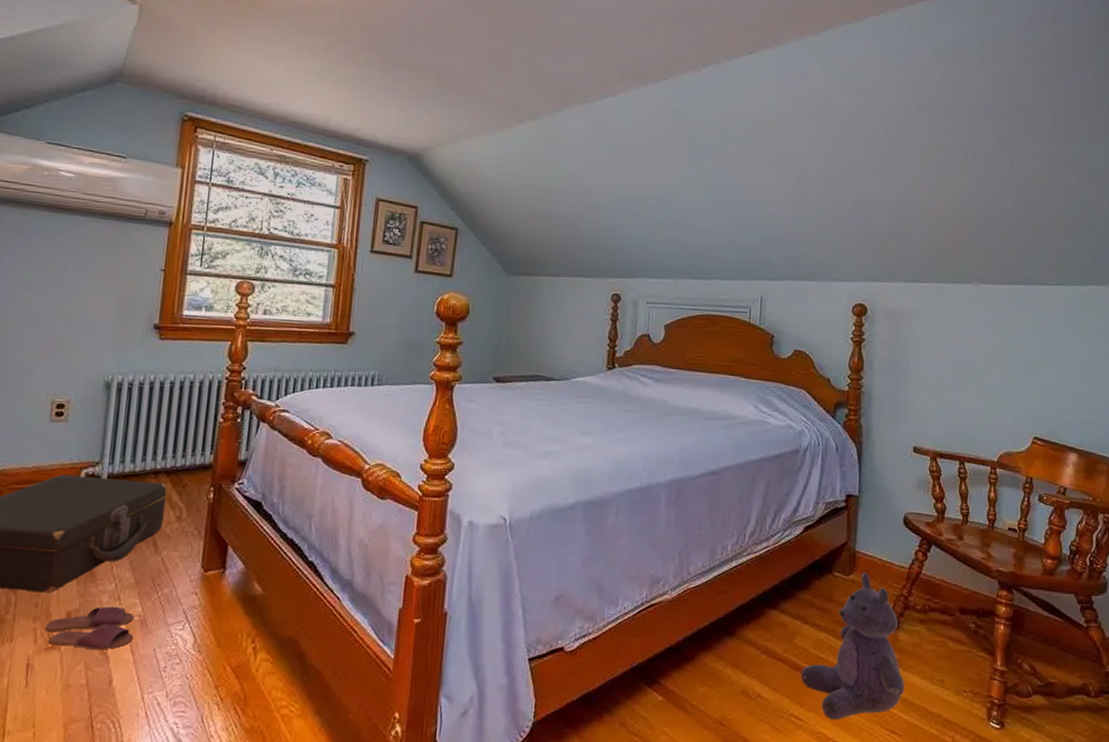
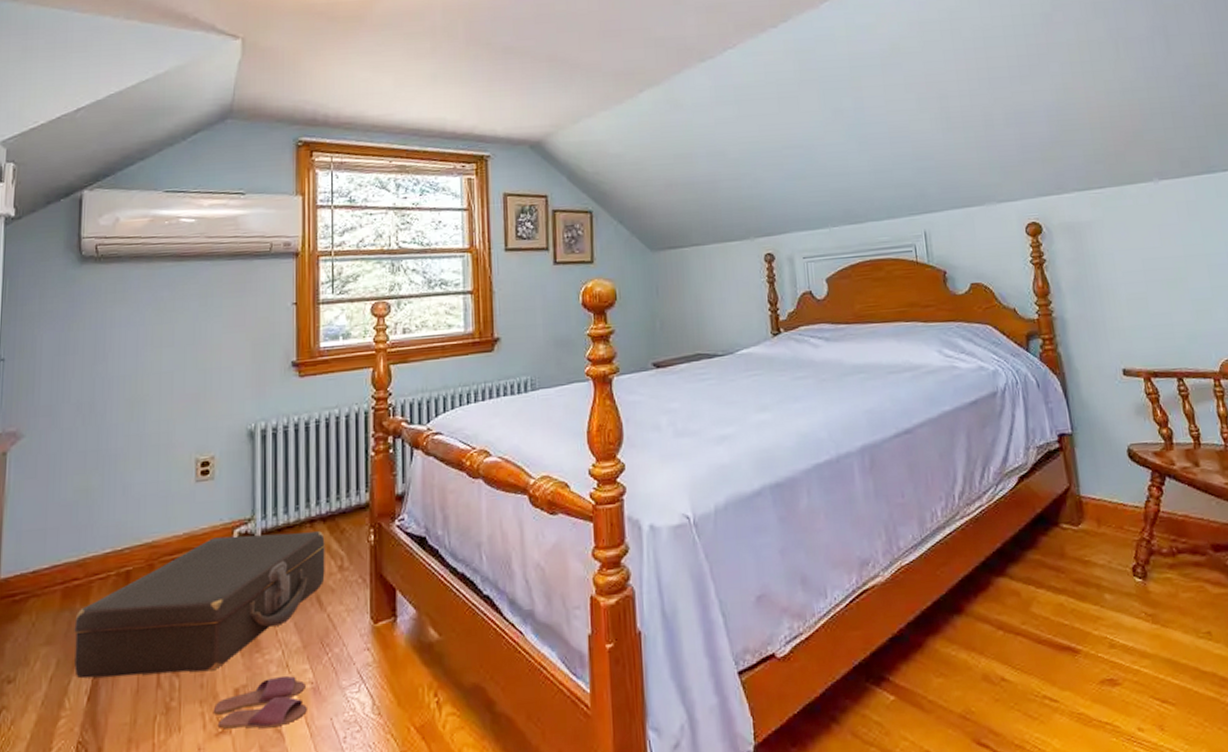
stuffed animal: present [801,572,904,720] -> none [1046,519,1168,697]

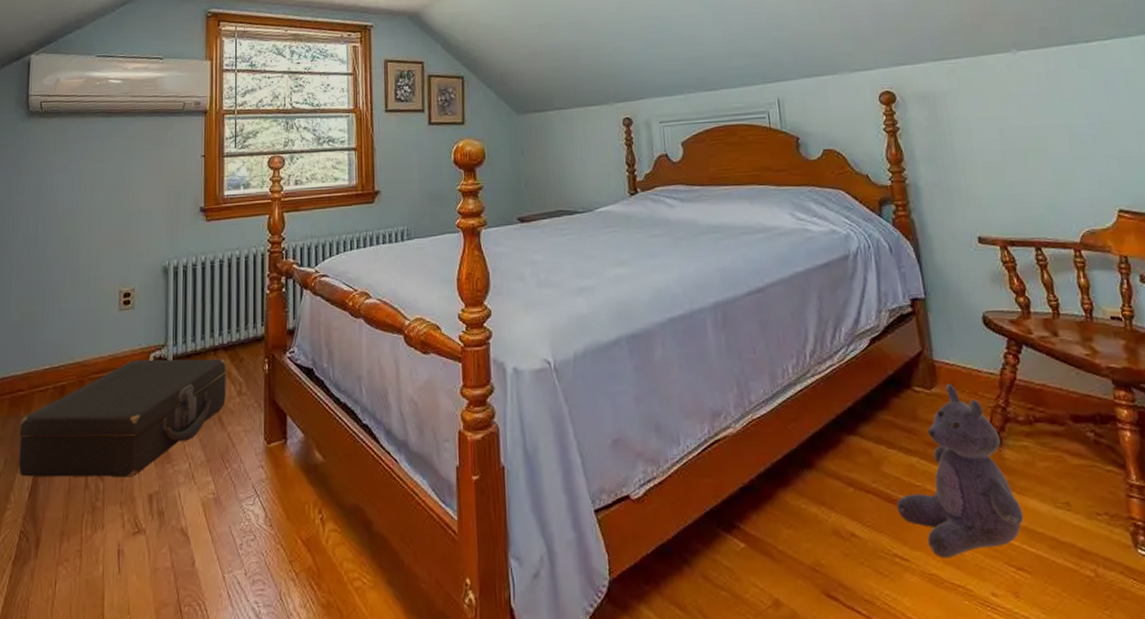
slippers: present [214,675,307,729] -> none [132,485,209,531]
stuffed animal: none [1046,519,1168,697] -> present [897,383,1024,559]

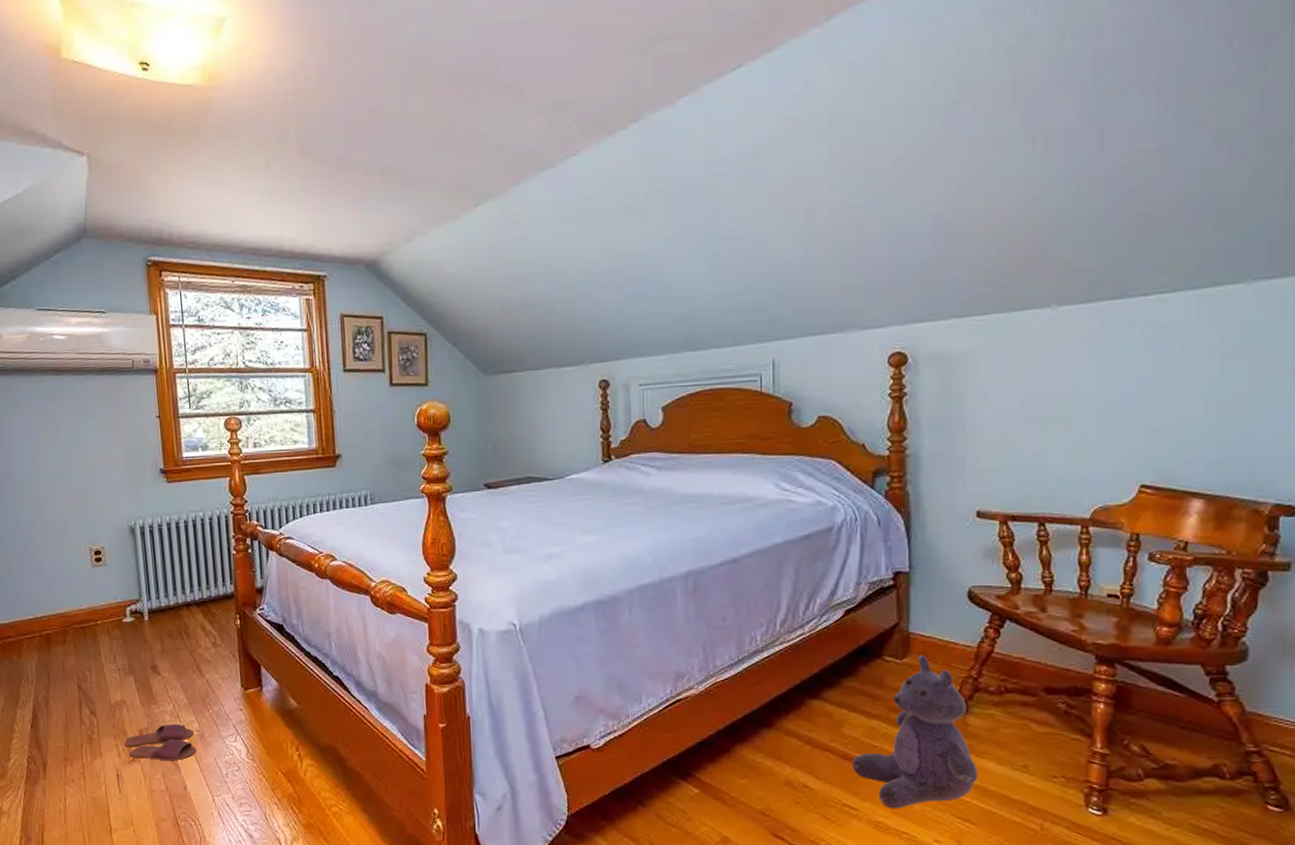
suitcase: present [19,359,226,478] -> none [13,612,202,715]
slippers: none [132,485,209,531] -> present [125,723,196,761]

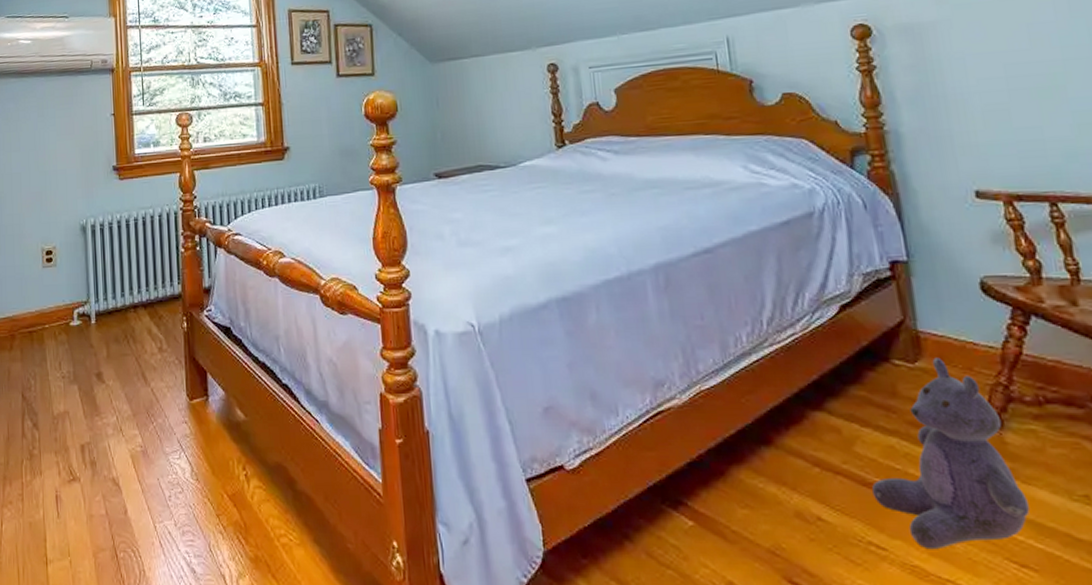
slippers: present [125,723,196,761] -> none [66,438,138,481]

